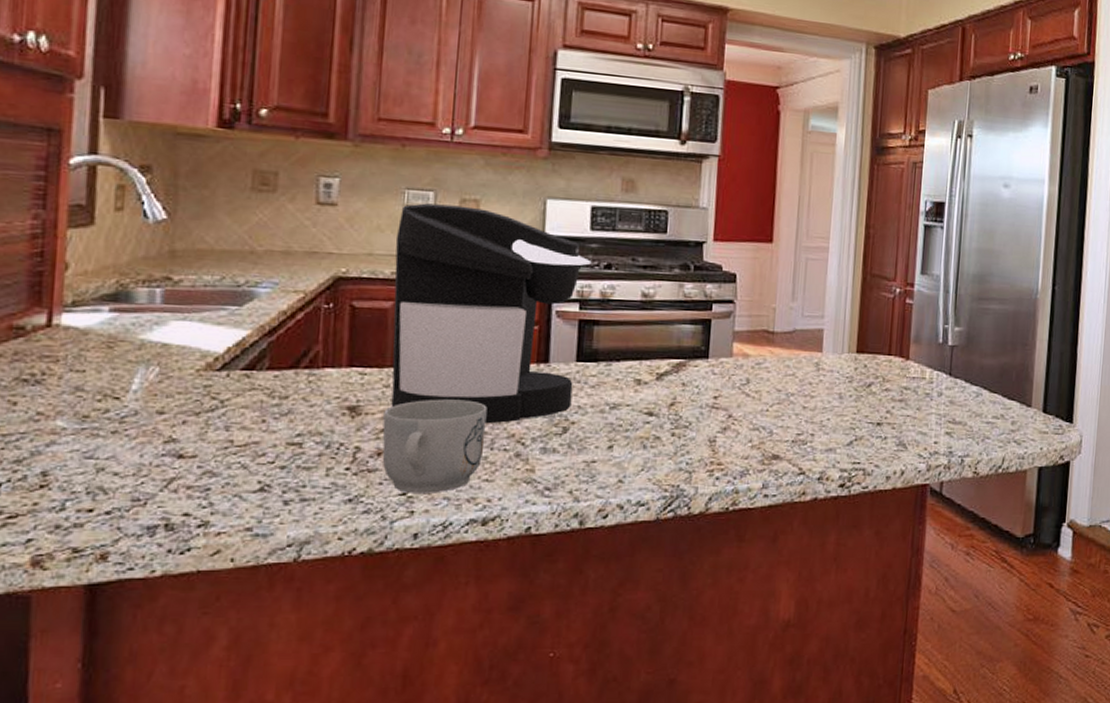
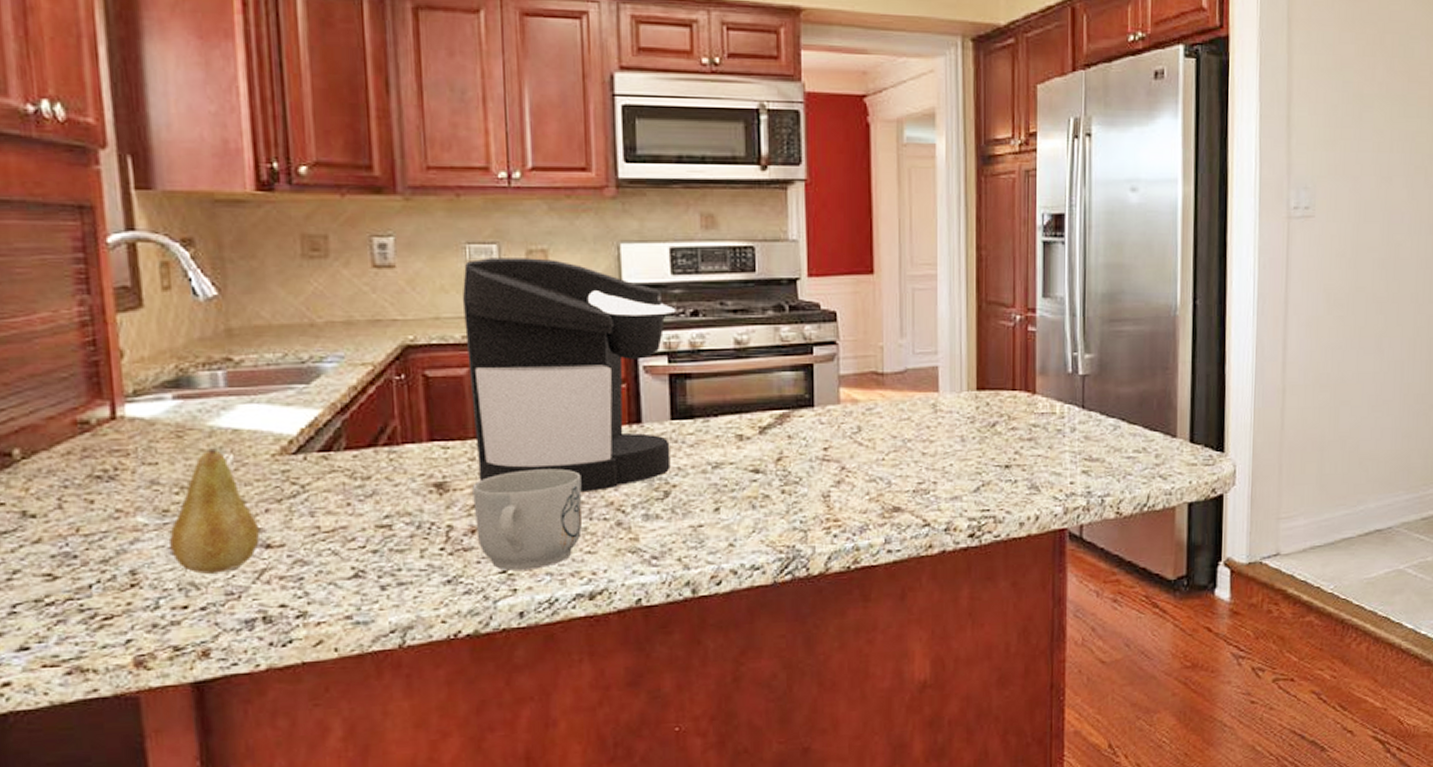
fruit: none [84,360,174,479] -> present [169,448,260,574]

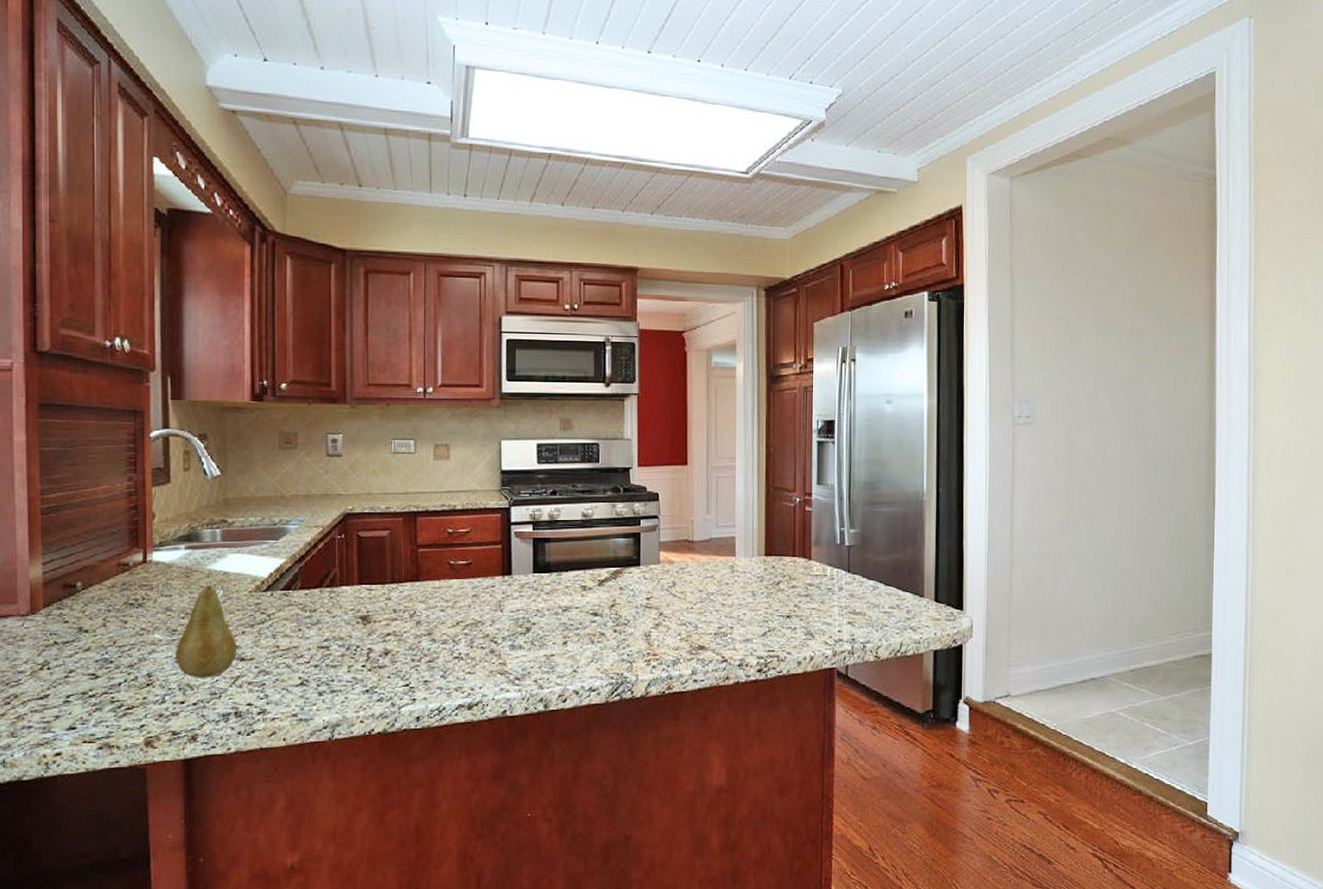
coffee maker: present [462,258,676,493] -> none [387,450,540,627]
mug: present [472,468,583,571] -> none [387,608,466,684]

